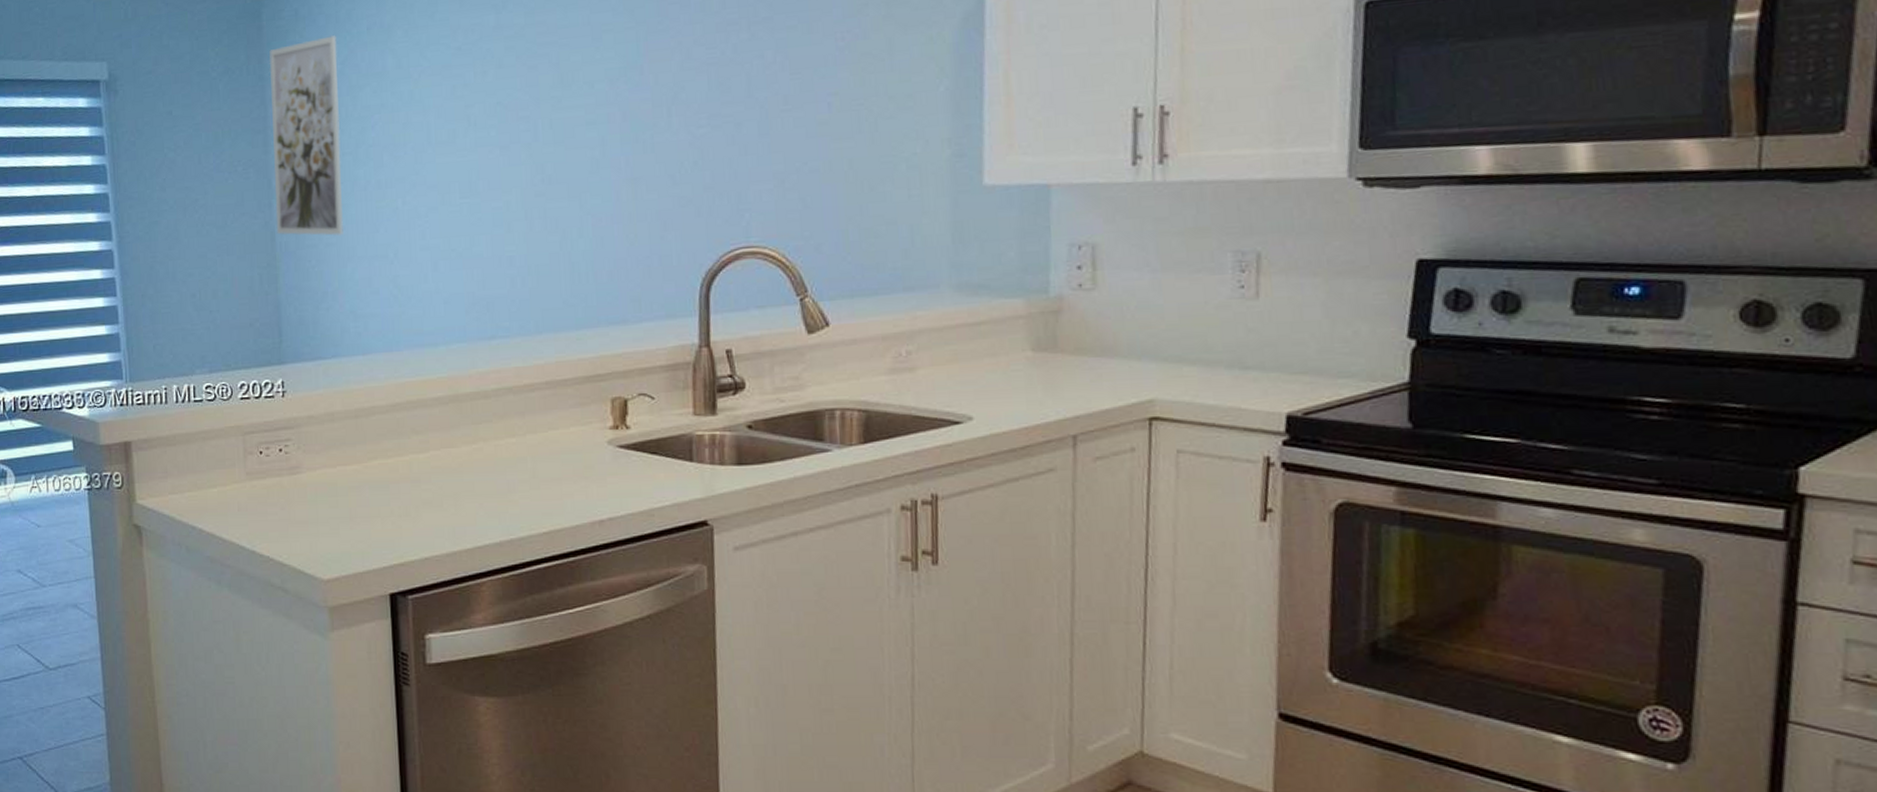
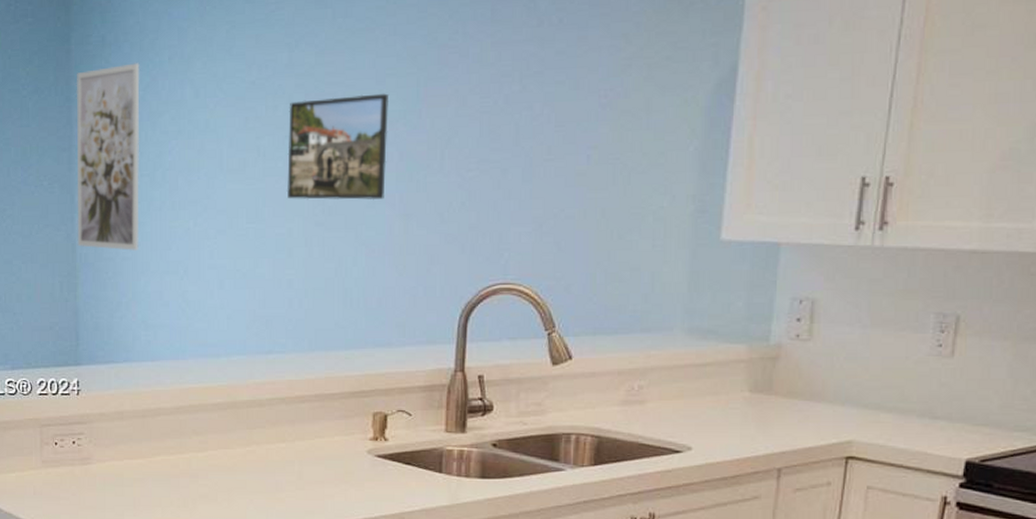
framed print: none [499,50,609,170] -> present [286,93,388,201]

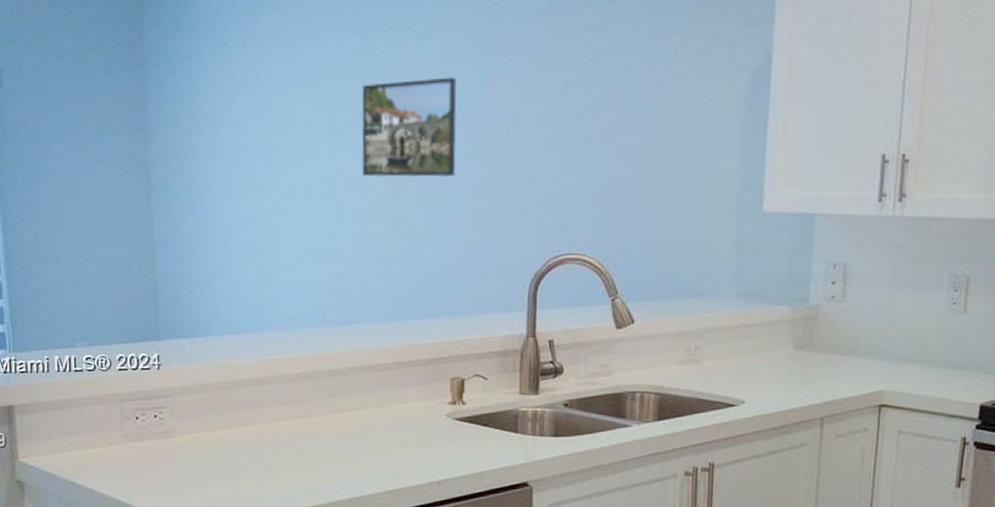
wall art: present [76,63,140,252] -> none [149,46,218,228]

